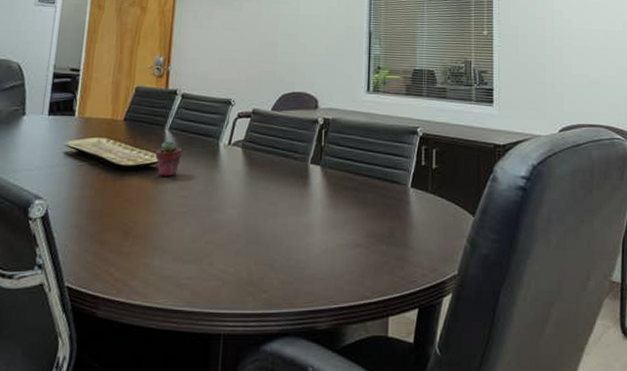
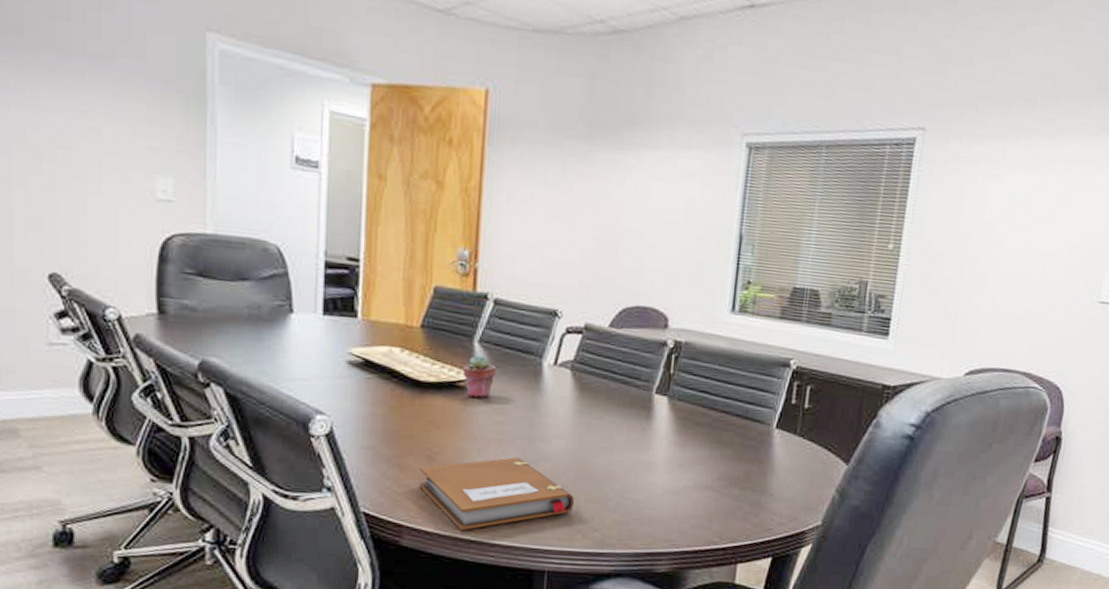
notebook: none [115,227,246,299] -> present [419,457,574,531]

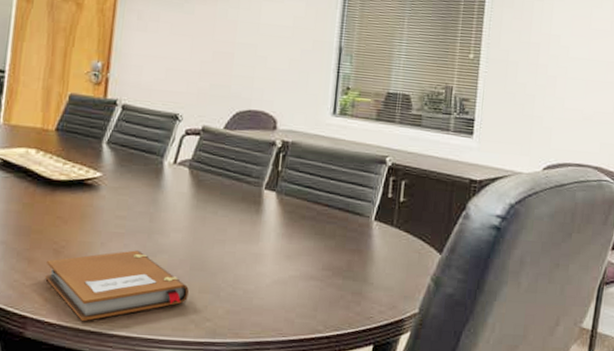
potted succulent: present [463,355,497,398] -> none [91,155,122,195]

